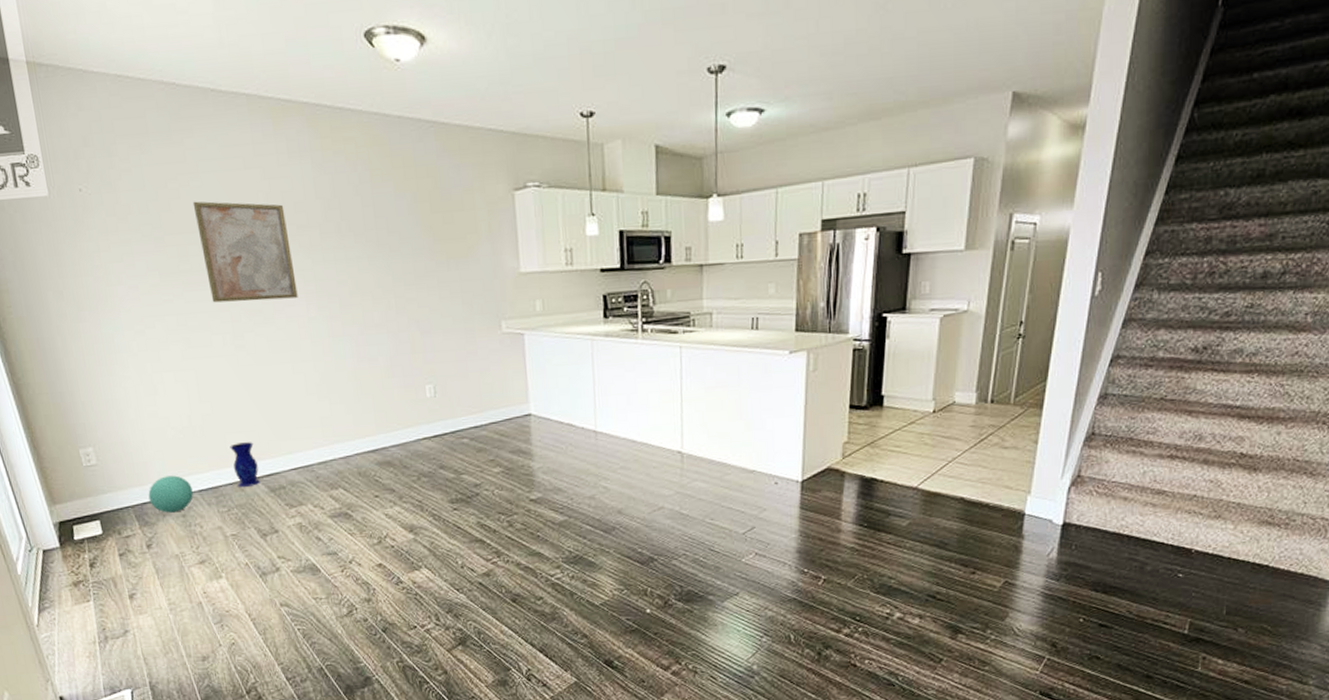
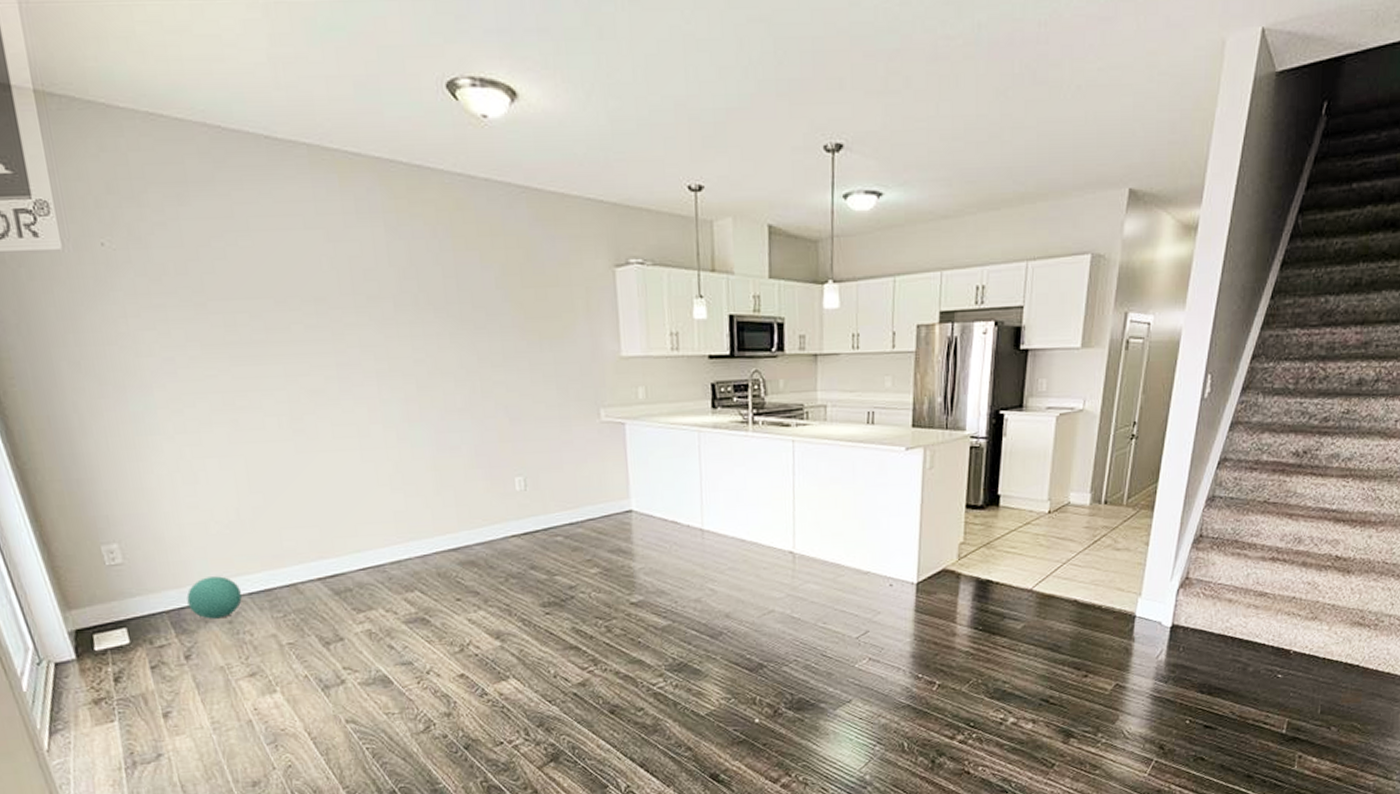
wall art: present [192,201,298,303] -> none [241,263,368,380]
vase: present [230,442,260,487] -> none [286,539,322,590]

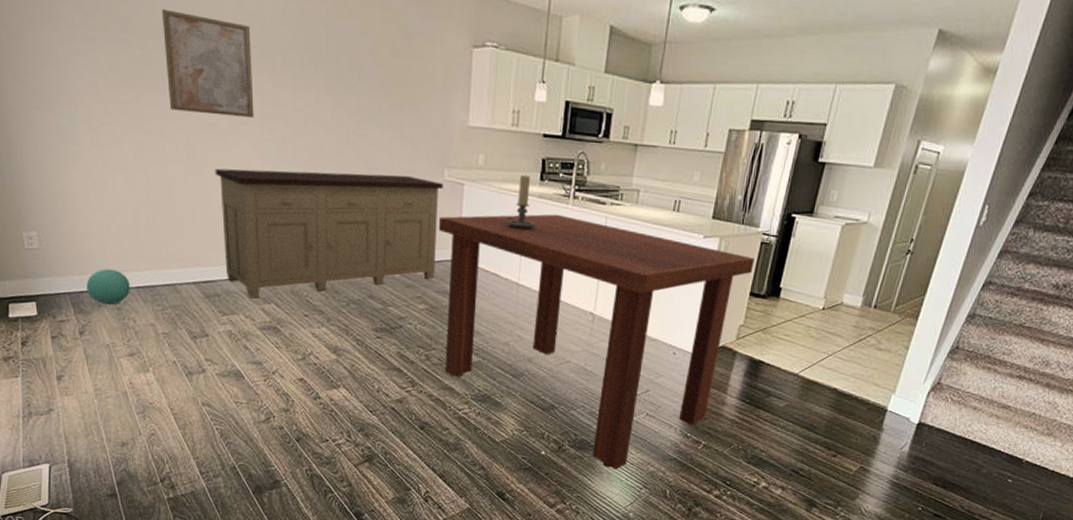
wall art: none [241,263,368,380] -> present [161,8,254,118]
sideboard: none [328,421,604,588] -> present [215,168,444,299]
dining table: none [600,444,966,729] -> present [438,214,755,470]
candle holder: none [680,404,714,467] -> present [507,174,536,229]

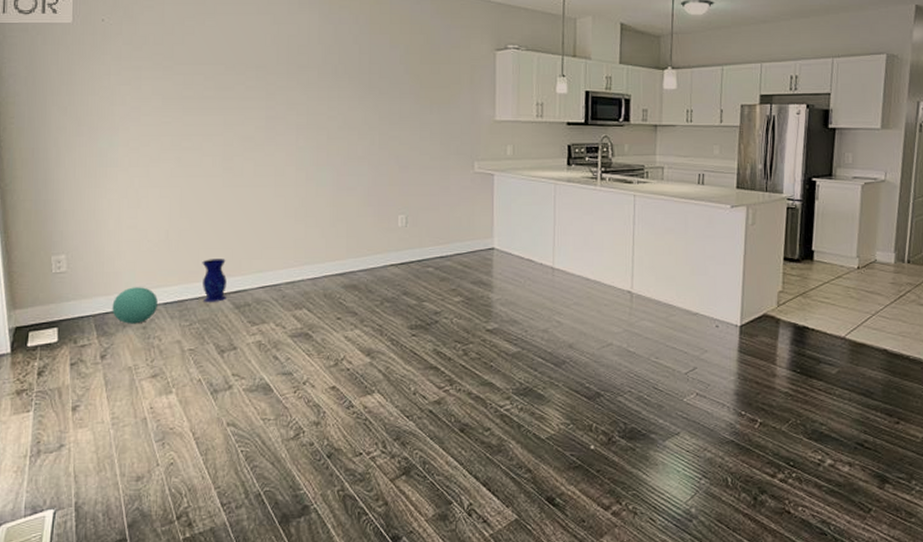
wall art: present [161,8,254,118] -> none [205,38,290,128]
vase: none [171,247,196,290] -> present [202,259,227,302]
sideboard: present [215,168,444,299] -> none [250,171,474,305]
dining table: present [438,214,755,470] -> none [470,196,783,460]
candle holder: present [507,174,536,229] -> none [538,161,566,213]

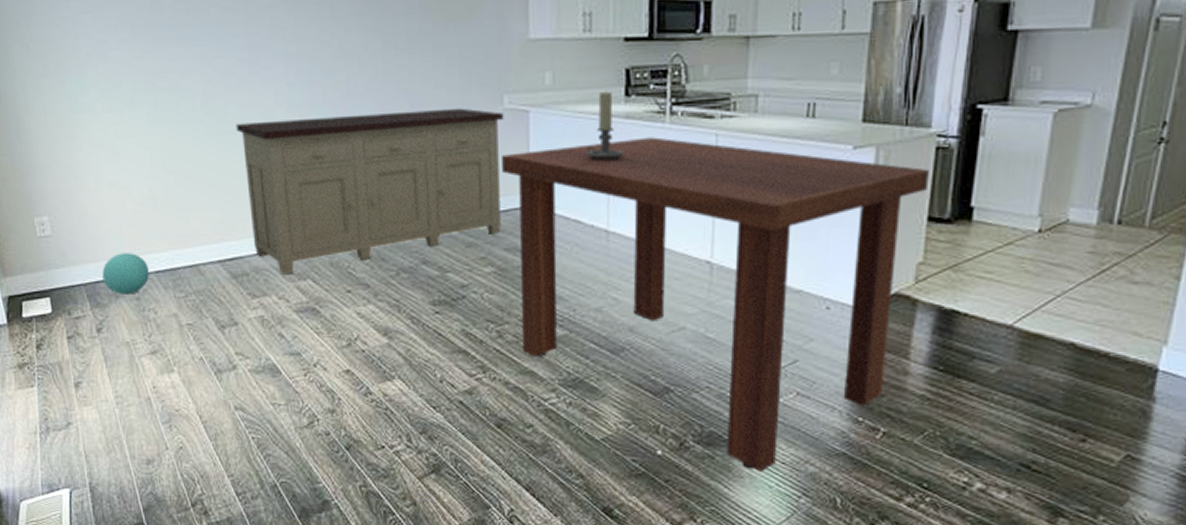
vase: present [202,259,227,302] -> none [192,220,222,271]
sideboard: none [250,171,474,305] -> present [236,108,504,275]
dining table: none [470,196,783,460] -> present [500,137,929,473]
candle holder: none [538,161,566,213] -> present [587,91,624,160]

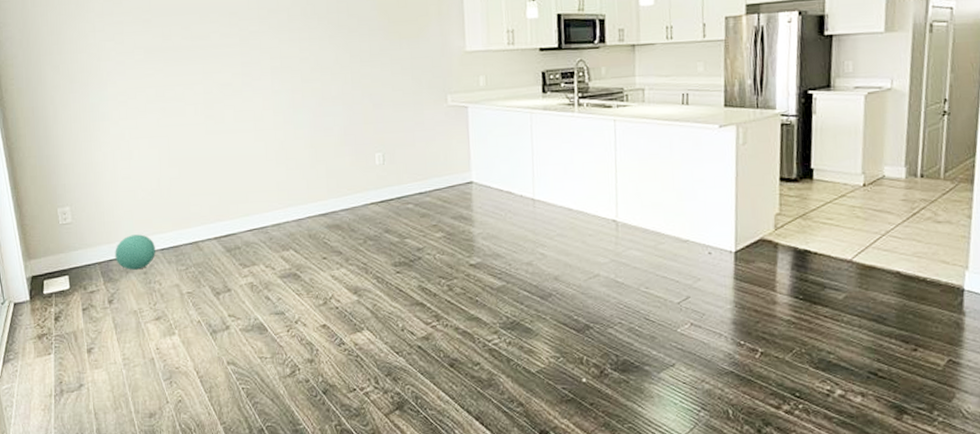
sideboard: present [236,108,504,275] -> none [231,106,448,247]
dining table: present [500,137,929,473] -> none [446,124,778,392]
candle holder: present [587,91,624,160] -> none [515,89,544,144]

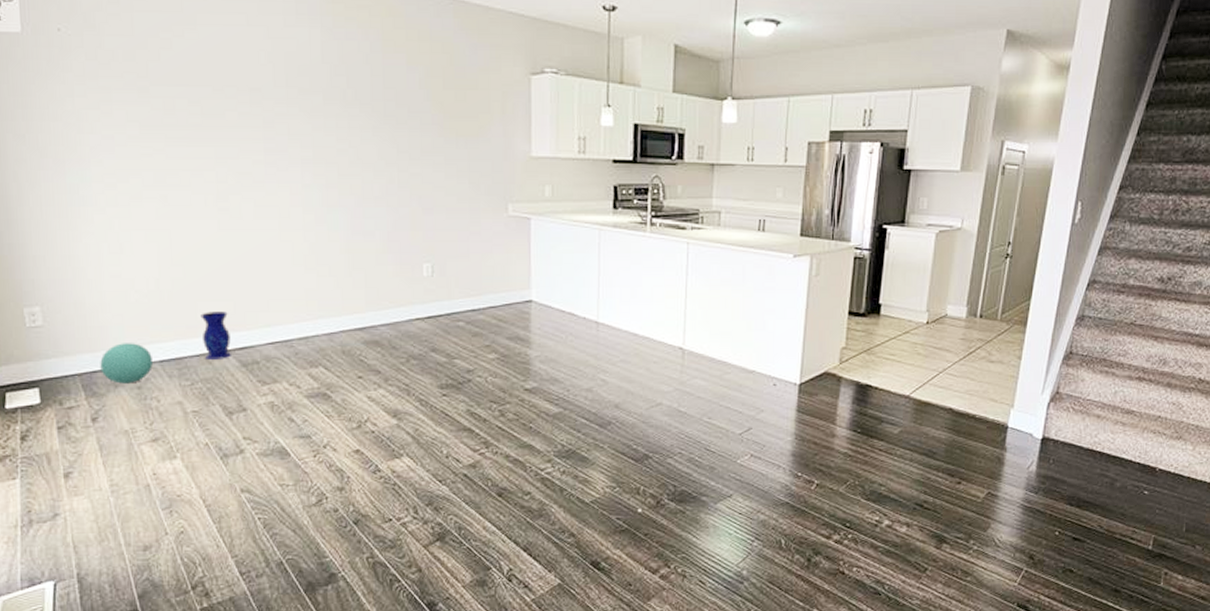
vase: none [193,204,218,247] -> present [200,311,231,360]

